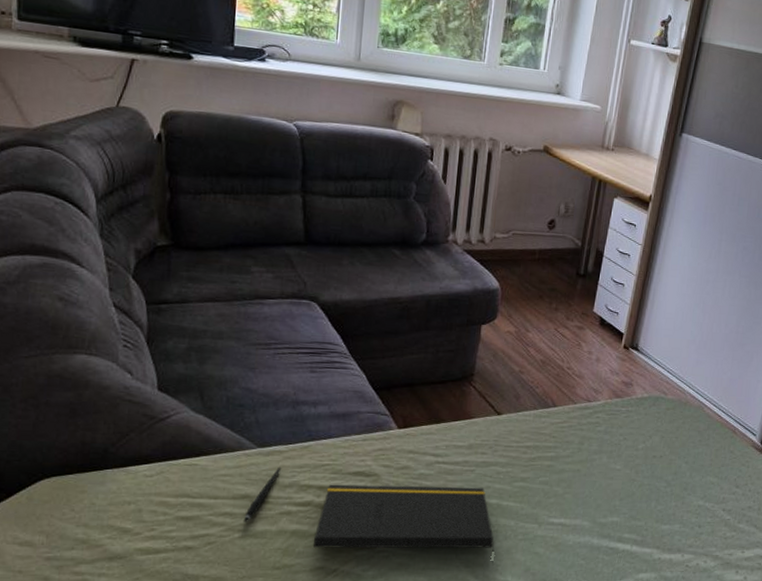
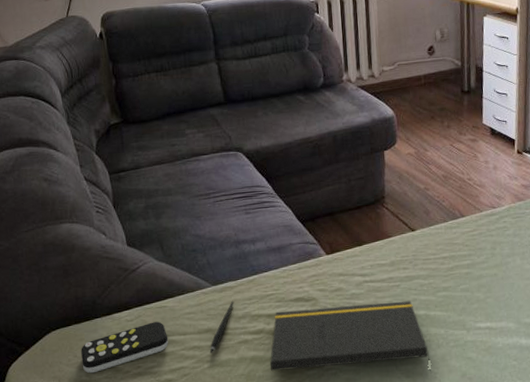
remote control: none [80,480,195,532] -> present [81,321,169,374]

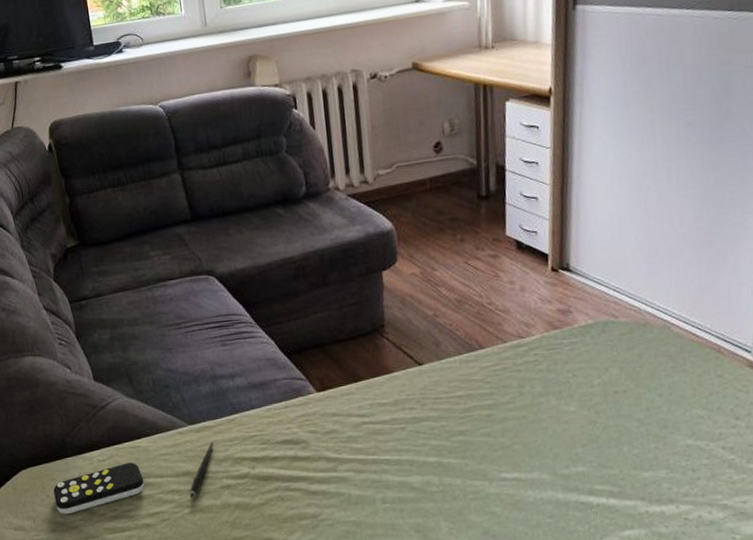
notepad: present [270,300,433,374] -> none [257,445,447,529]

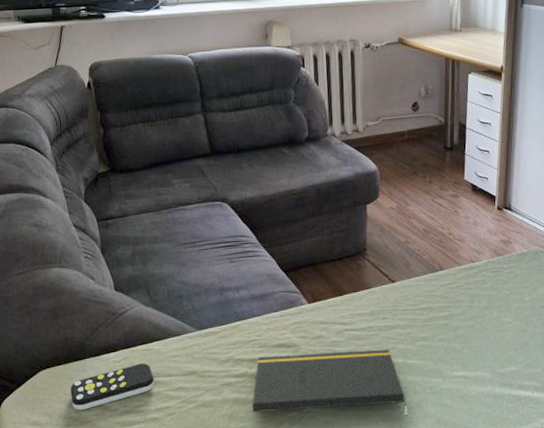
pen: present [189,441,214,499] -> none [194,345,218,396]
notepad: none [257,445,447,529] -> present [252,349,409,419]

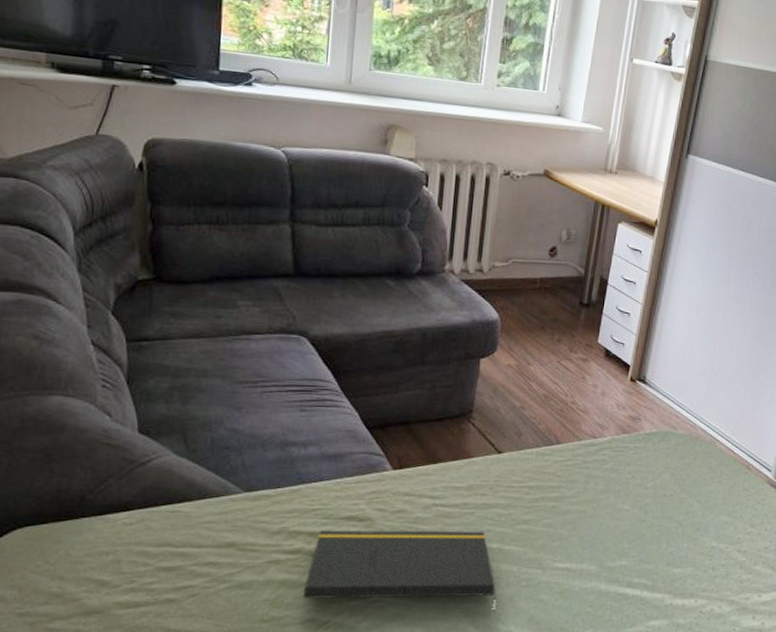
remote control: present [70,363,155,411] -> none [54,529,177,585]

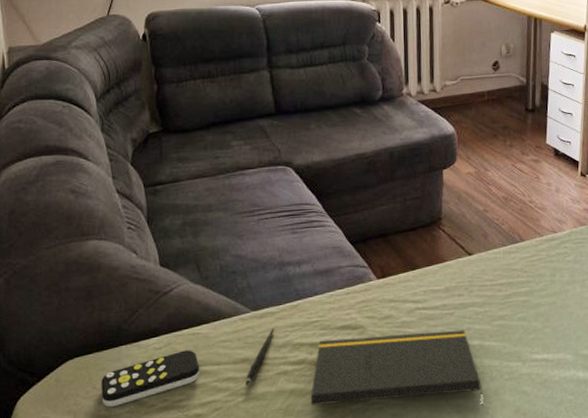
remote control: none [54,529,177,585] -> present [101,350,200,408]
pen: none [229,512,270,573] -> present [246,327,275,387]

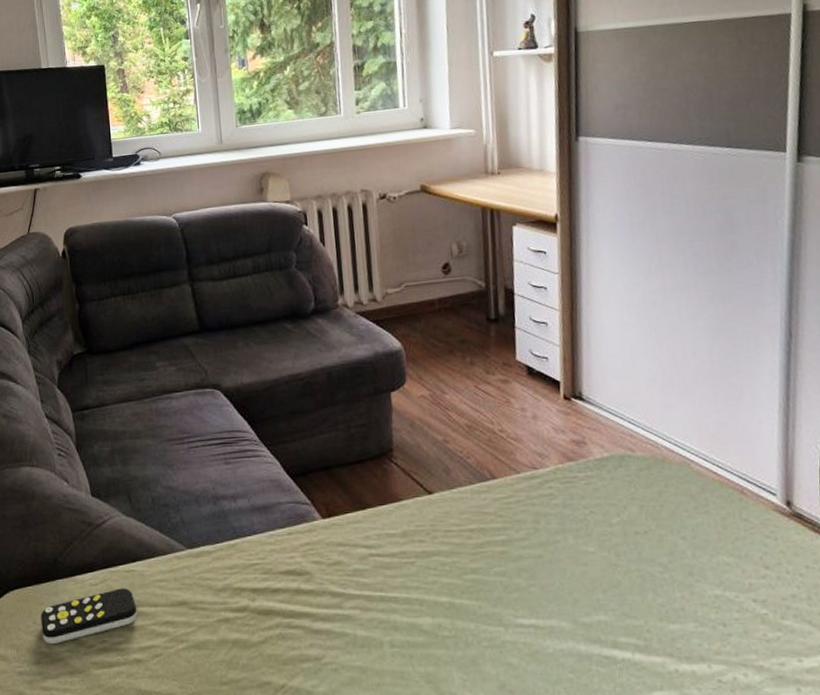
pen: present [246,327,275,387] -> none [185,568,213,633]
notepad: present [311,329,485,409] -> none [256,583,461,680]

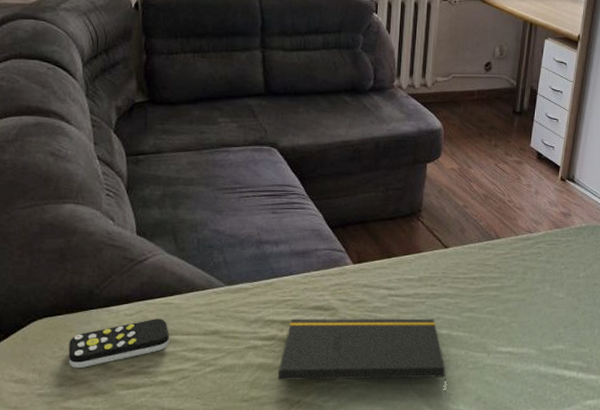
notepad: none [256,583,461,680] -> present [278,318,447,395]

